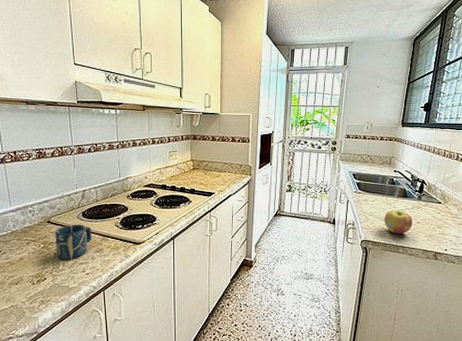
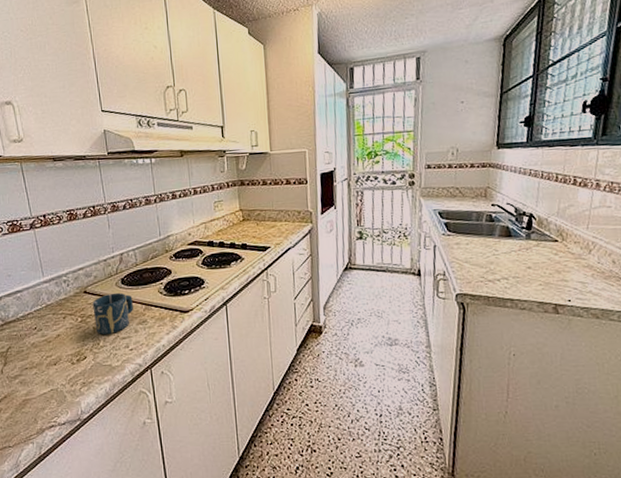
apple: present [384,209,413,234] -> none [483,252,522,284]

